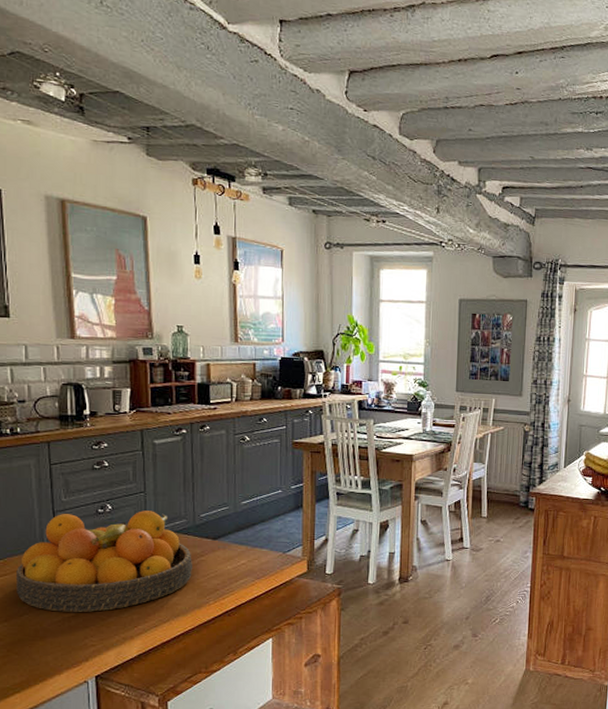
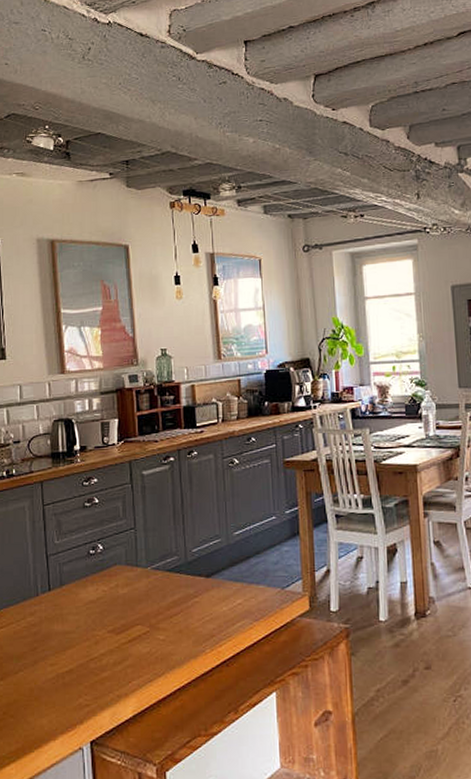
fruit bowl: present [16,510,193,613] -> none [12,548,187,668]

